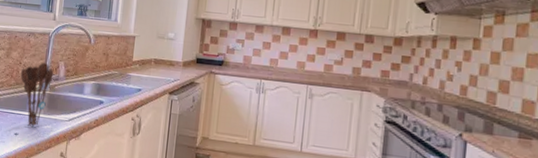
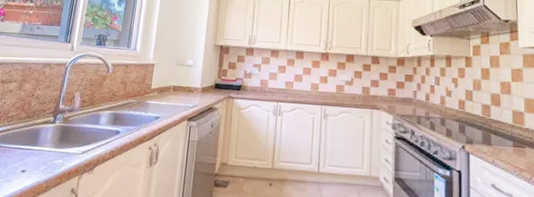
utensil holder: present [20,62,54,127] -> none [32,93,69,163]

